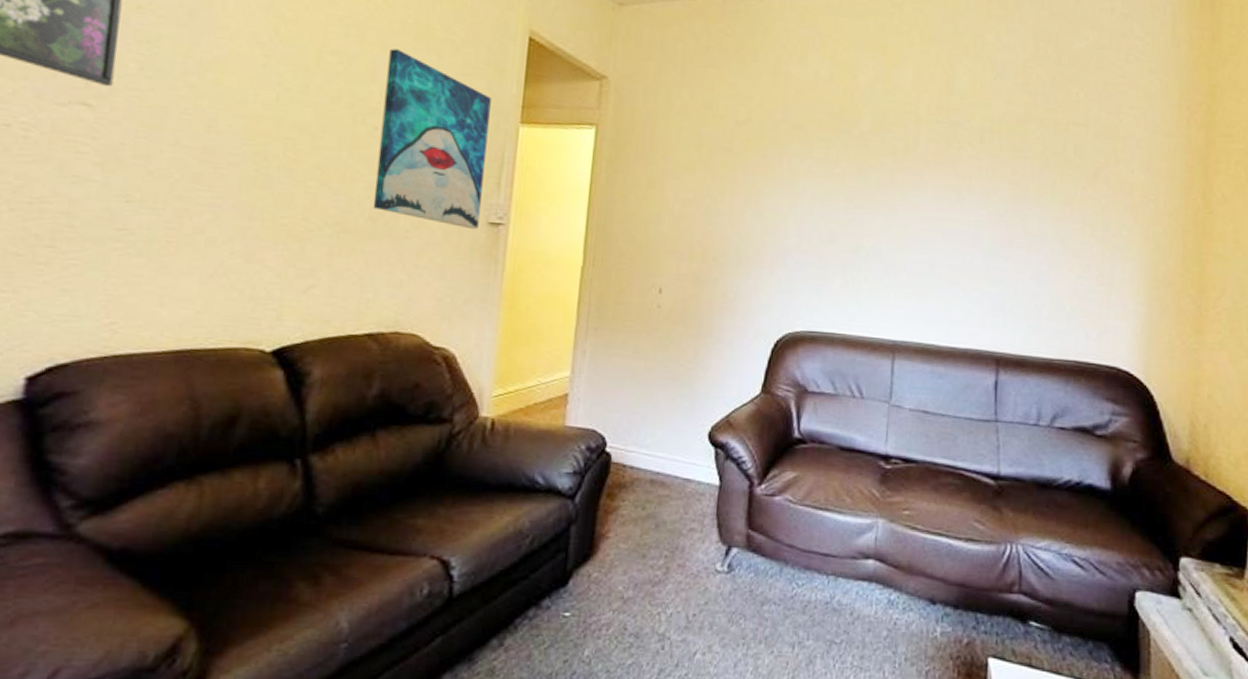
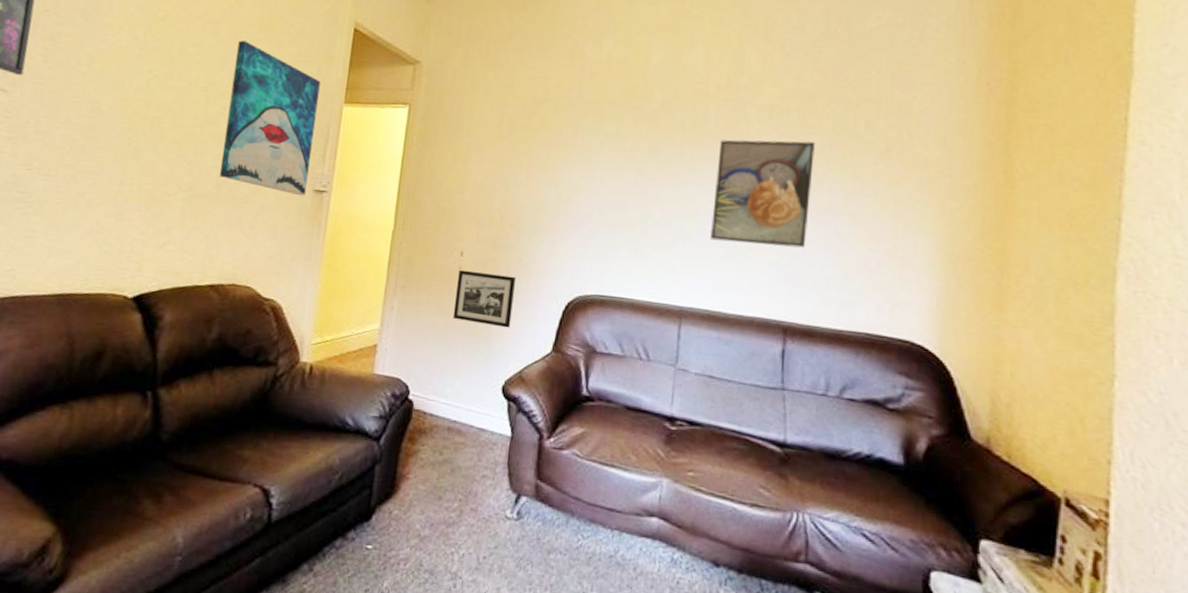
picture frame: none [652,308,721,370] -> present [452,269,517,328]
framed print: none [923,164,1026,277] -> present [710,139,815,248]

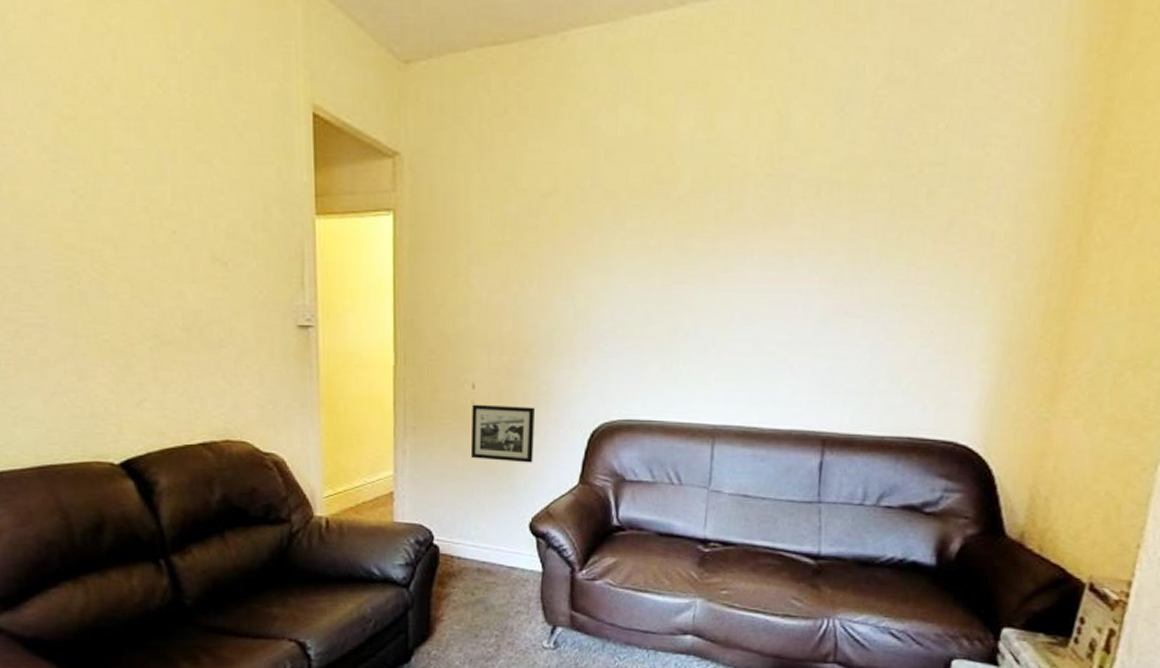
wall art: present [219,40,321,196] -> none [173,140,289,334]
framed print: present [710,139,815,248] -> none [746,222,868,350]

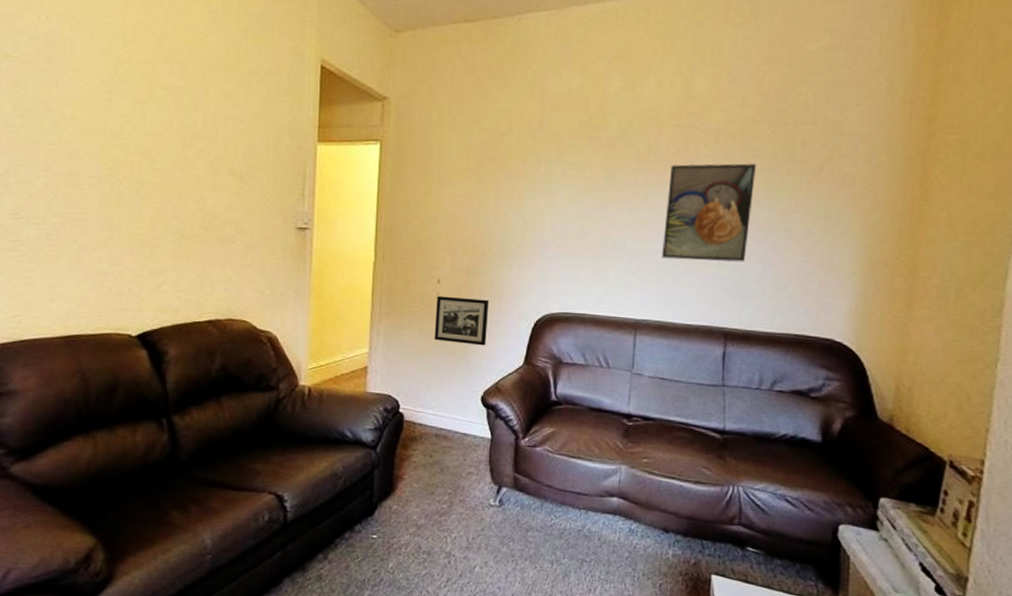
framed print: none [746,222,868,350] -> present [662,163,756,262]

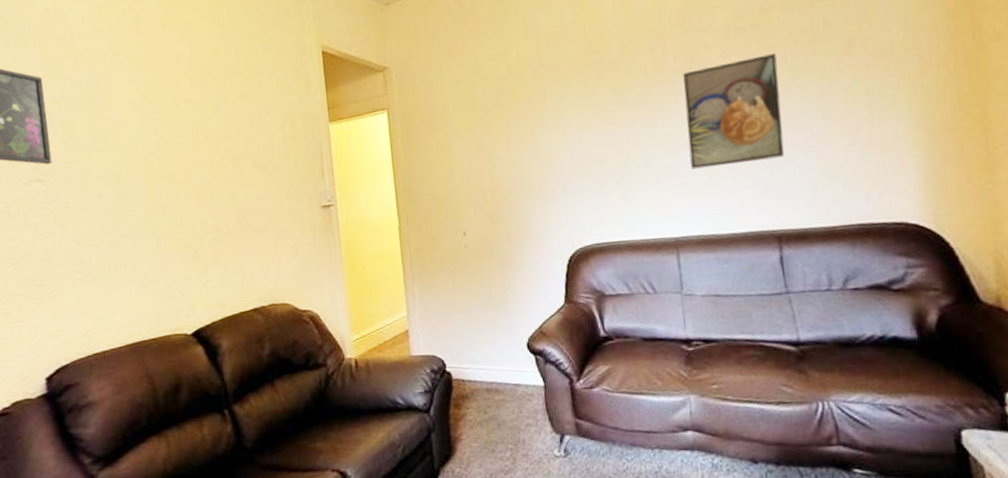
picture frame: present [434,295,490,346] -> none [465,243,523,294]

